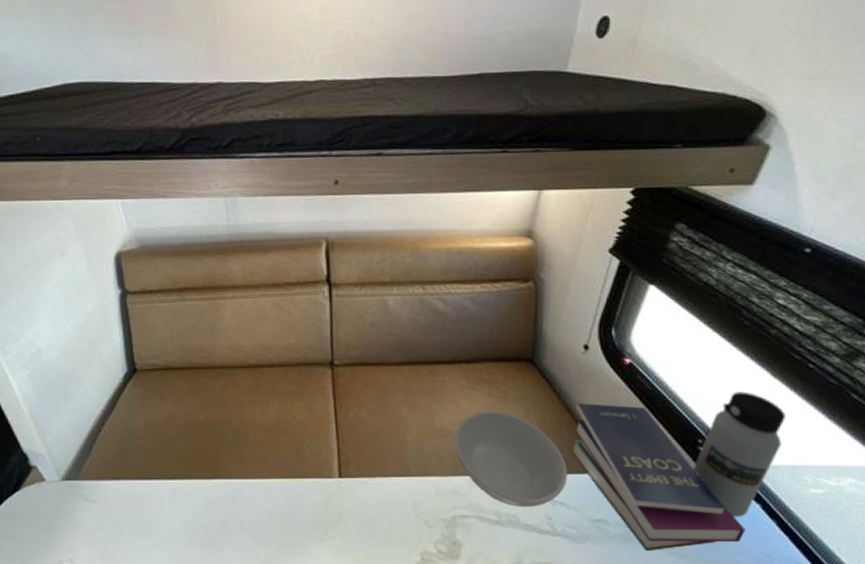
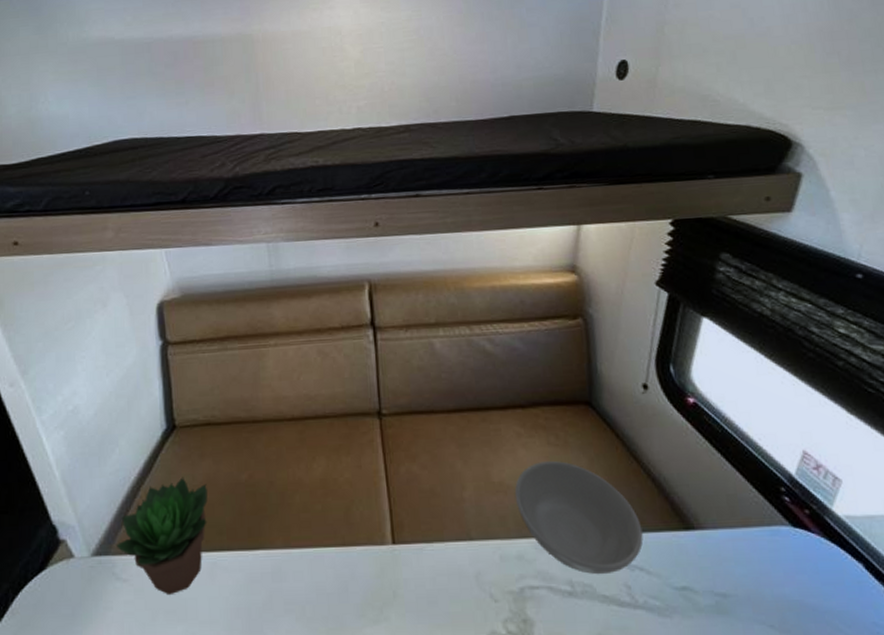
succulent plant: none [83,415,168,515] -> present [115,477,208,596]
books: present [570,403,745,552] -> none [642,449,852,626]
water bottle: present [694,391,785,517] -> none [780,430,873,580]

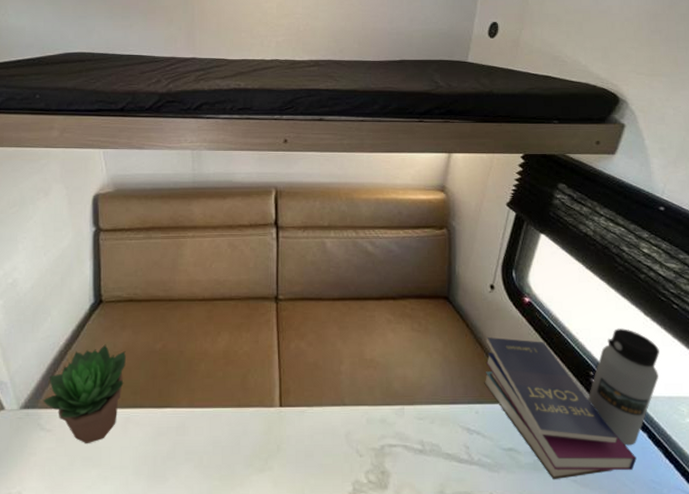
bowl: present [514,460,644,575] -> none [382,343,482,437]
books: none [642,449,852,626] -> present [483,337,637,480]
water bottle: none [780,430,873,580] -> present [588,328,659,446]

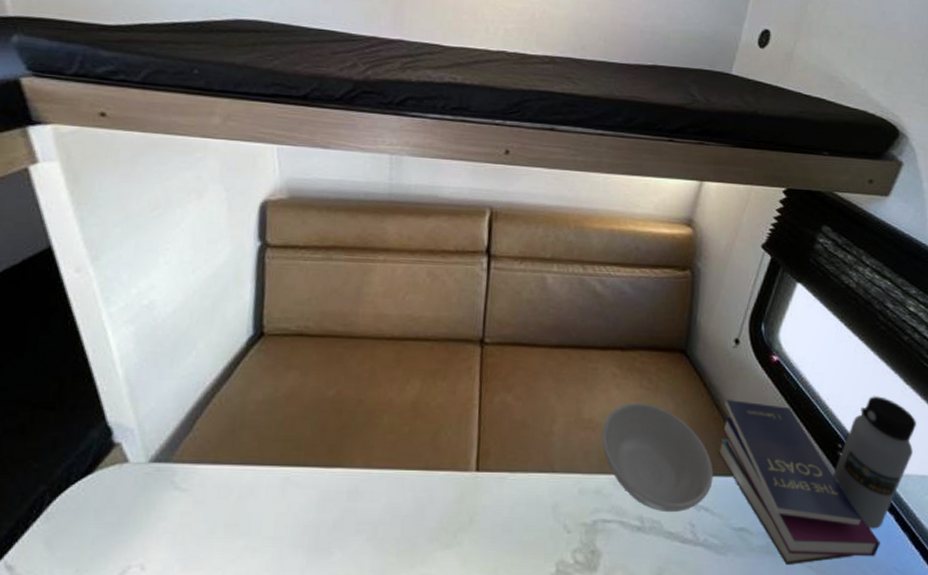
succulent plant: present [42,344,126,444] -> none [178,387,290,509]
bowl: none [382,343,482,437] -> present [601,402,713,513]

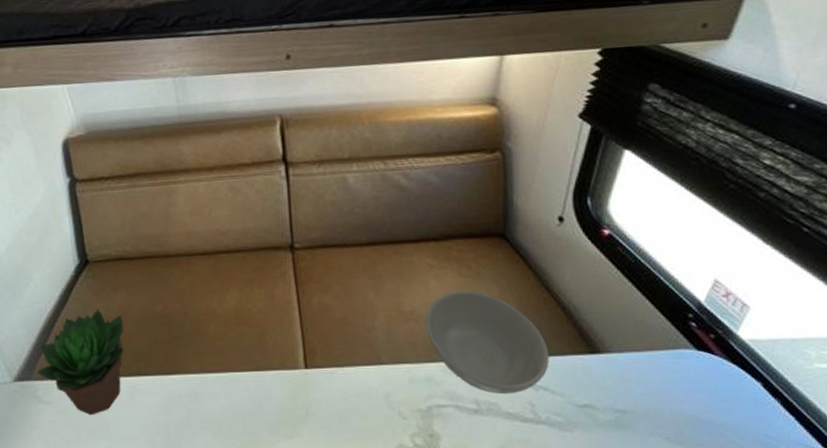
succulent plant: none [178,387,290,509] -> present [36,309,124,416]
books: present [717,400,880,566] -> none [551,279,747,438]
water bottle: present [833,396,916,529] -> none [685,260,782,397]

